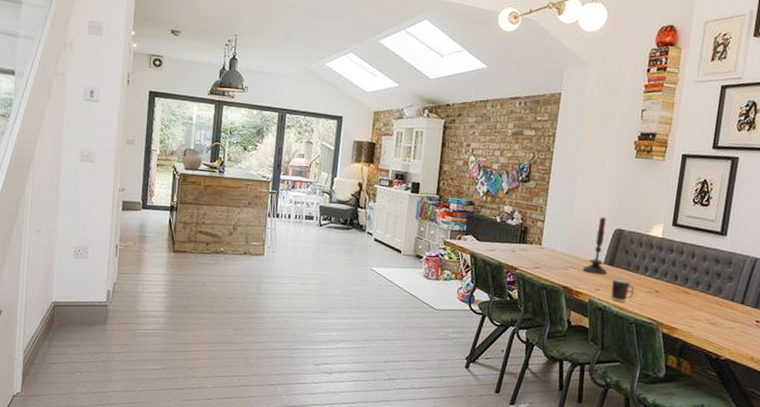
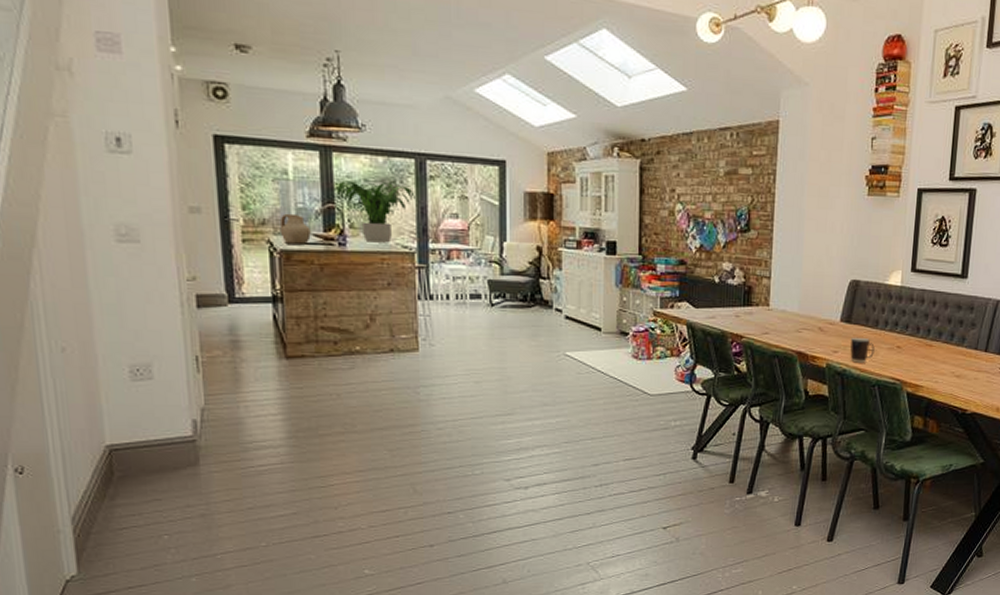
potted plant: none [222,126,276,173] -> present [336,180,415,243]
candle: present [583,216,608,276] -> none [818,266,845,335]

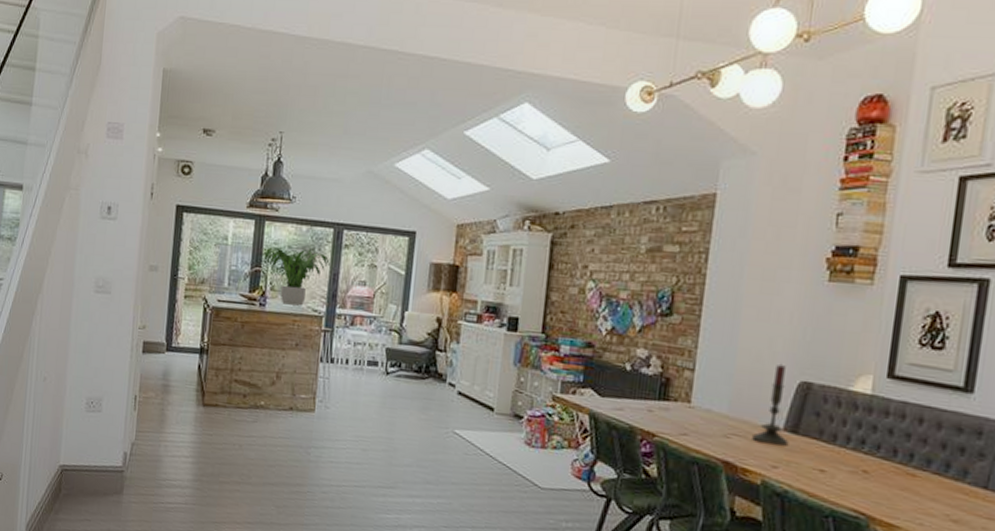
ceramic pitcher: present [279,213,311,244] -> none [214,274,239,303]
candle: none [818,266,845,335] -> present [752,363,789,447]
mug: present [850,337,875,363] -> none [794,451,830,486]

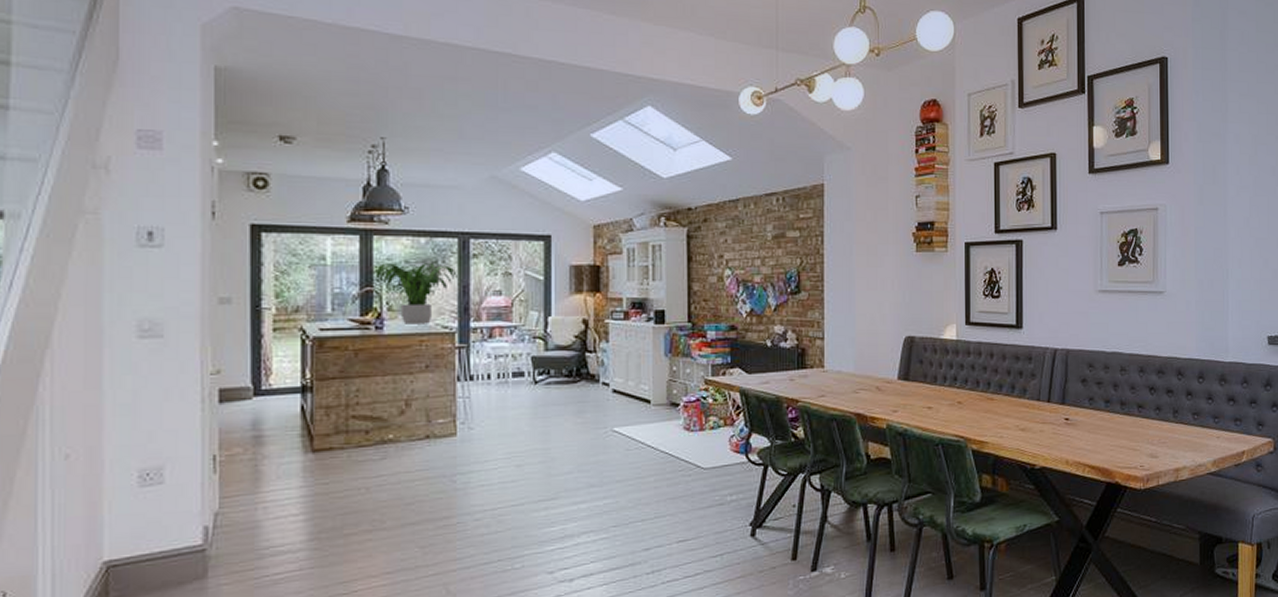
candle: present [752,363,789,447] -> none [876,324,903,394]

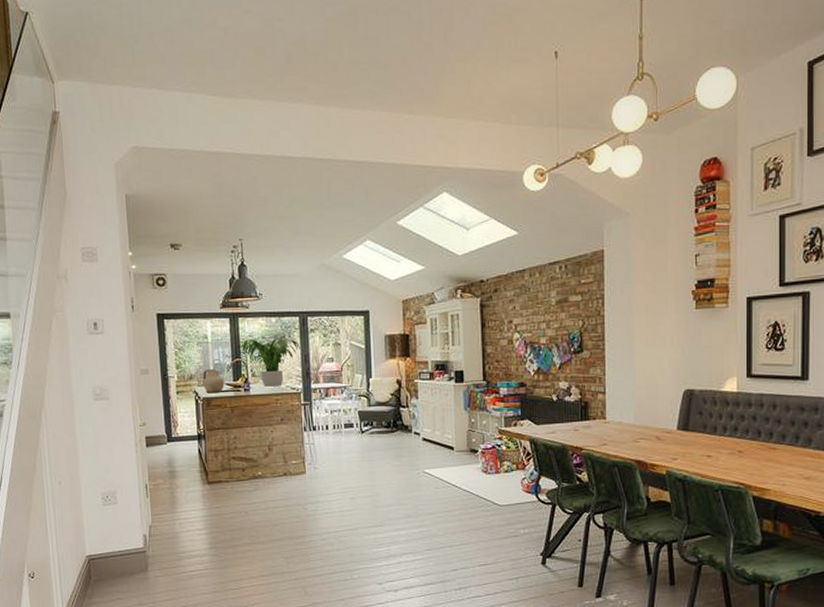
ceramic pitcher: none [314,299,346,330] -> present [202,368,224,393]

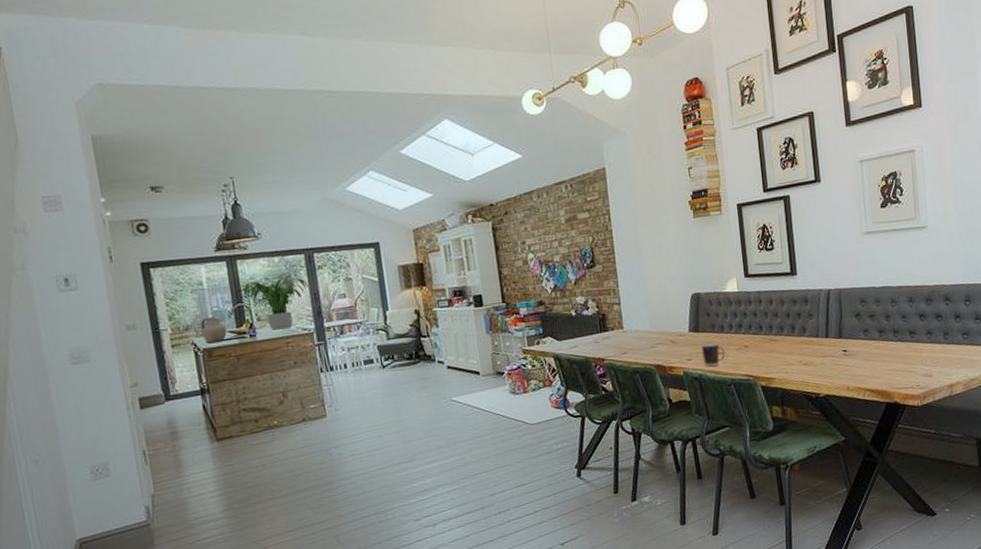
mug: none [688,444,715,469] -> present [700,342,725,367]

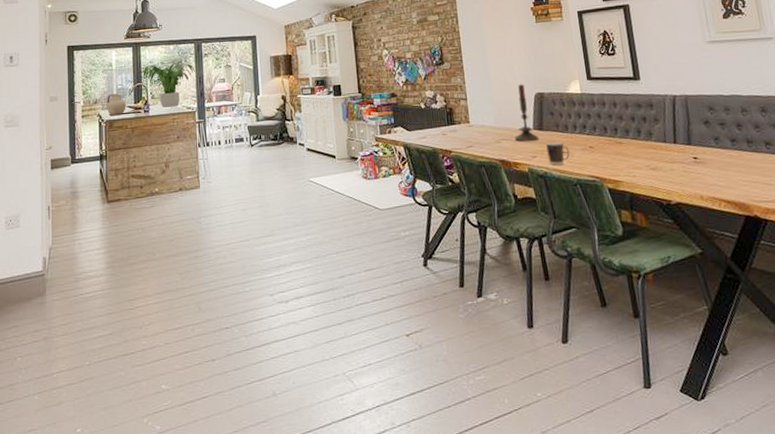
candle: none [670,284,695,345] -> present [515,83,540,142]

